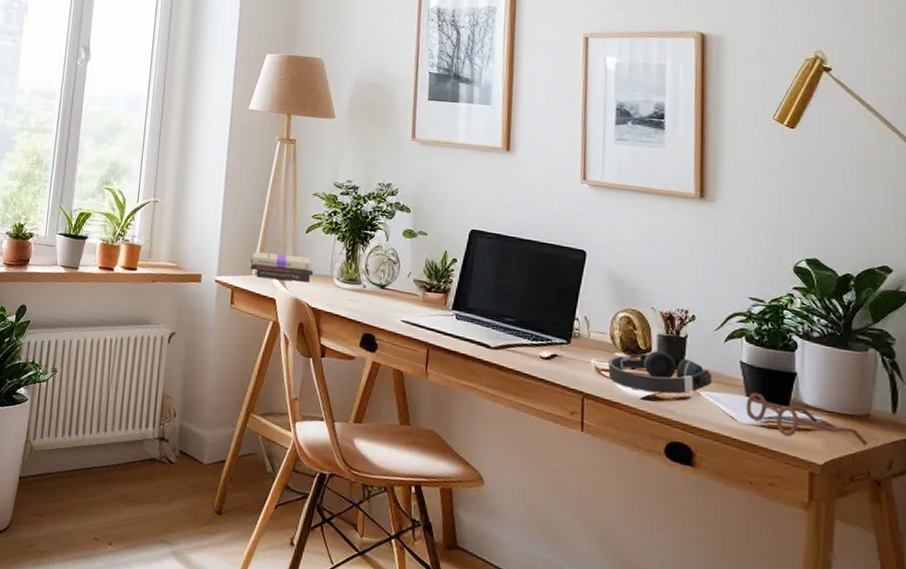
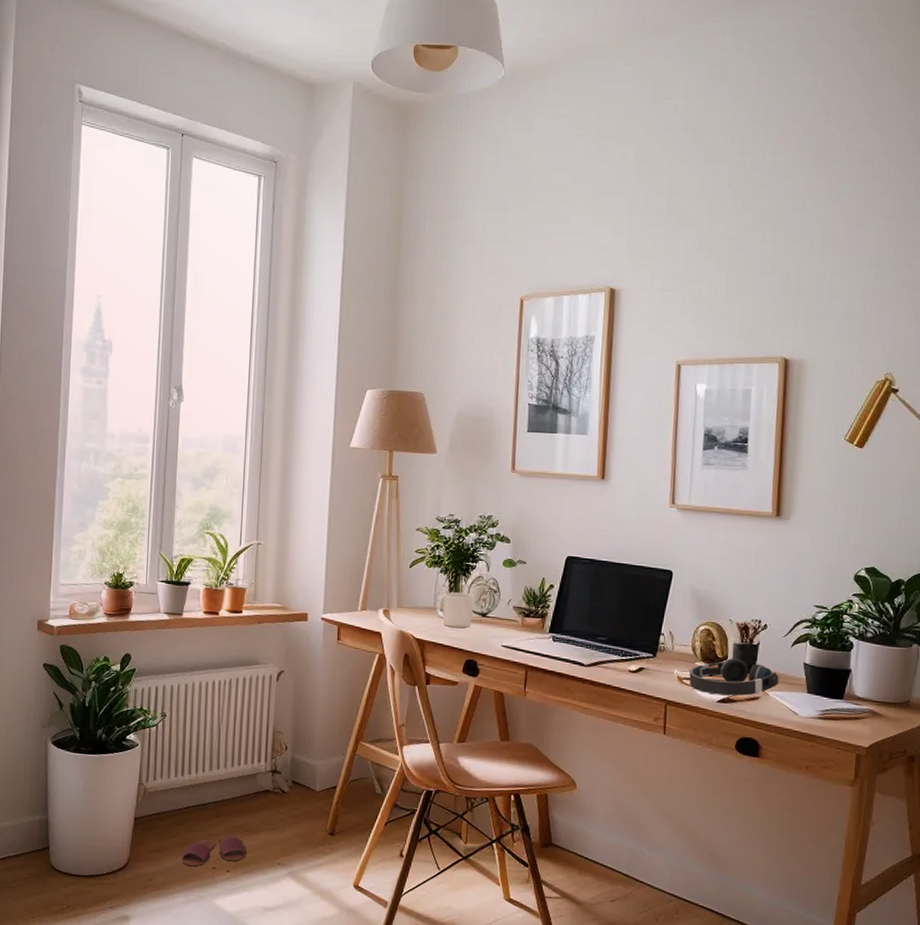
slippers: none [63,503,130,536] -> present [181,834,247,867]
books: present [249,251,314,283] -> none [354,588,418,615]
mug: none [339,260,373,299] -> present [442,592,475,628]
glasses: present [746,392,869,446] -> none [806,689,907,728]

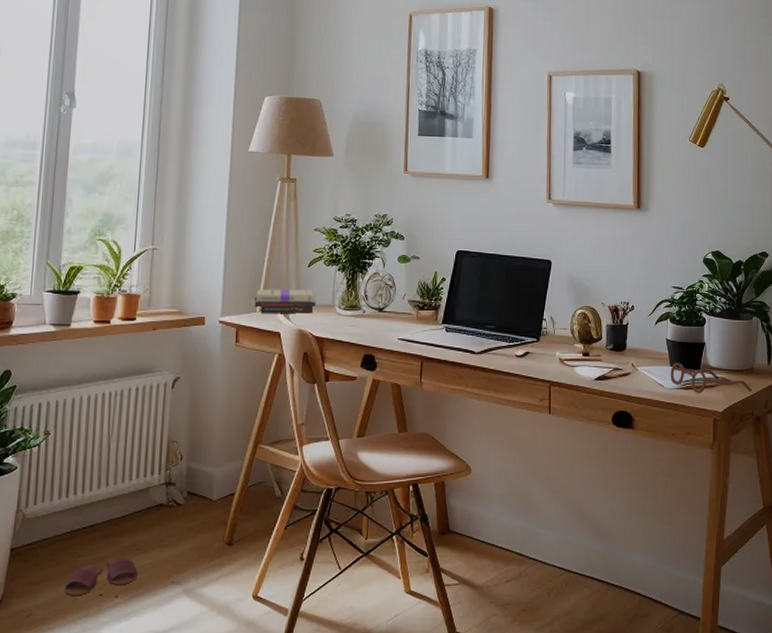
books: none [354,588,418,615] -> present [253,289,316,314]
mug: present [442,592,475,628] -> none [340,289,371,324]
headphones: present [689,658,779,696] -> none [569,339,646,373]
glasses: none [806,689,907,728] -> present [670,362,753,393]

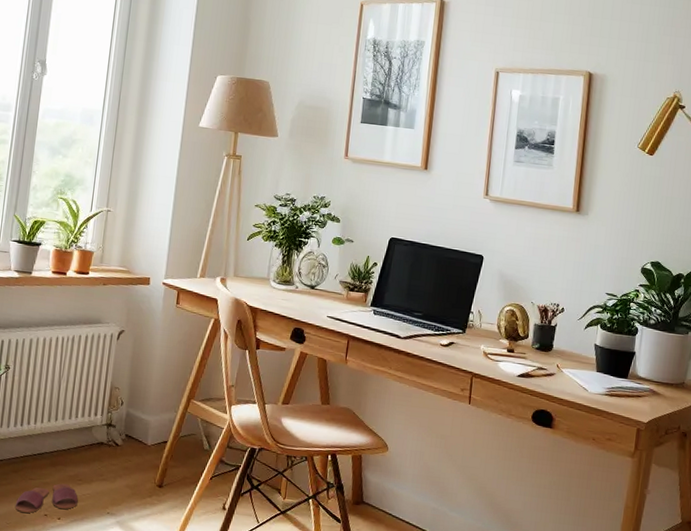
books: present [253,289,316,314] -> none [194,256,253,284]
glasses: present [670,362,753,393] -> none [595,368,682,407]

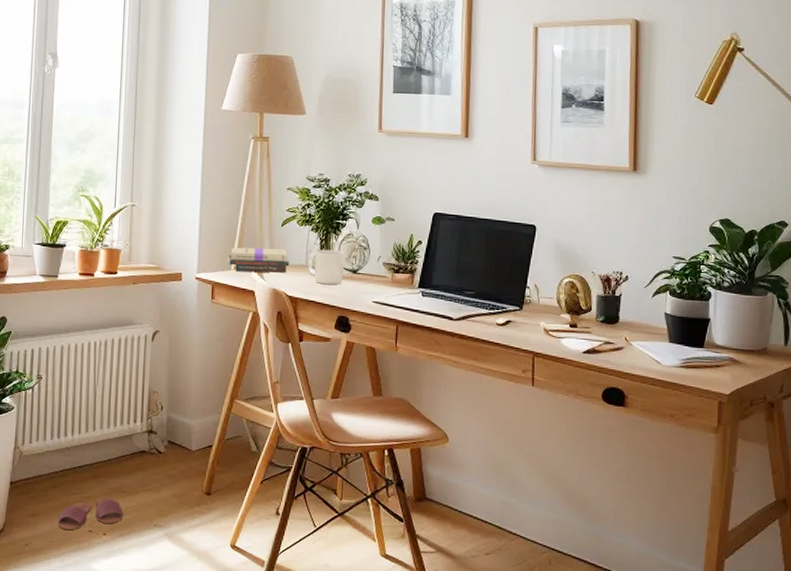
books: none [194,256,253,284] -> present [228,247,290,273]
mug: none [274,264,305,298] -> present [313,250,345,285]

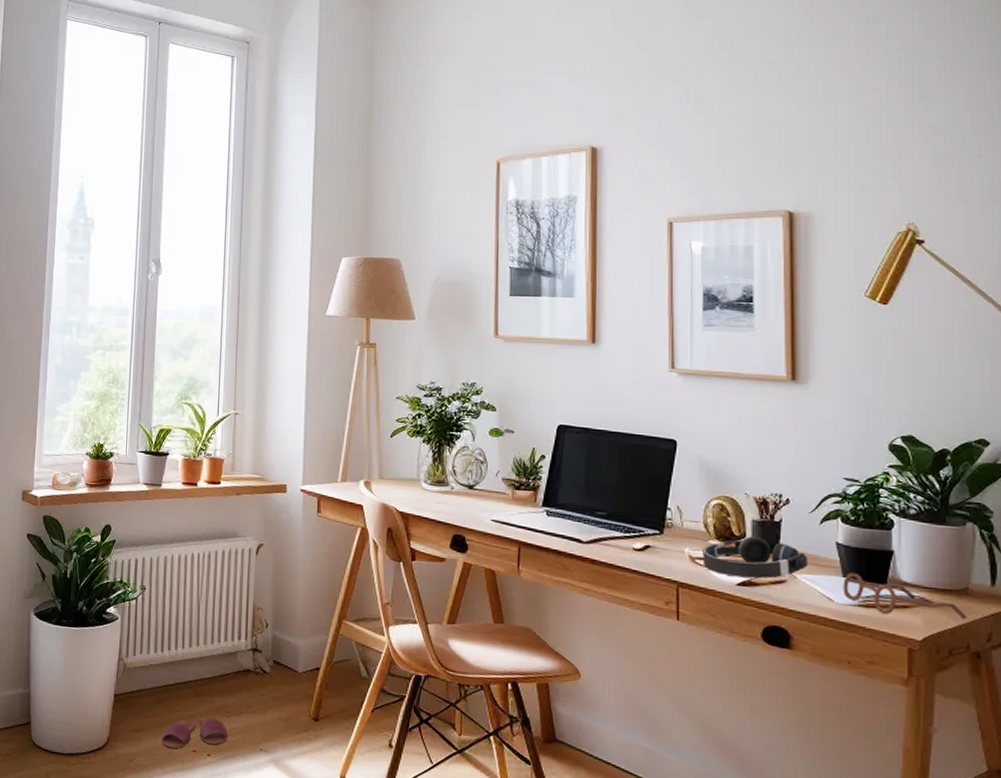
books: present [228,247,290,273] -> none [334,458,400,487]
mug: present [313,250,345,285] -> none [426,463,460,501]
headphones: none [555,310,641,347] -> present [702,536,808,579]
glasses: none [669,338,766,375] -> present [843,572,968,619]

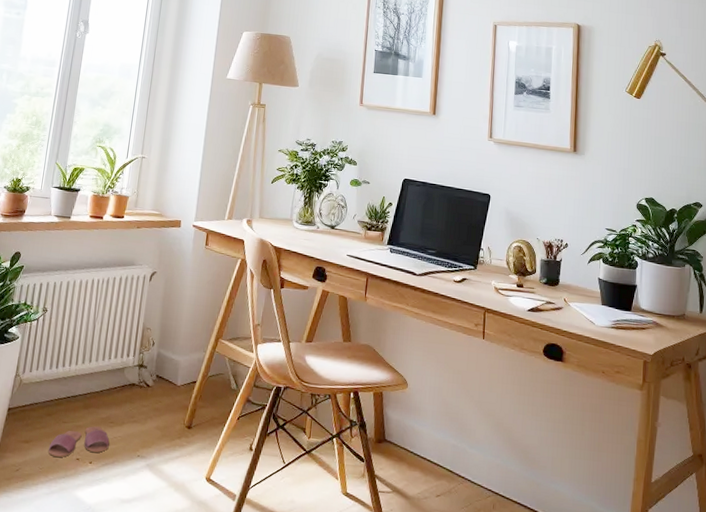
headphones: present [702,536,808,579] -> none [504,272,578,306]
glasses: present [843,572,968,619] -> none [601,301,684,338]

